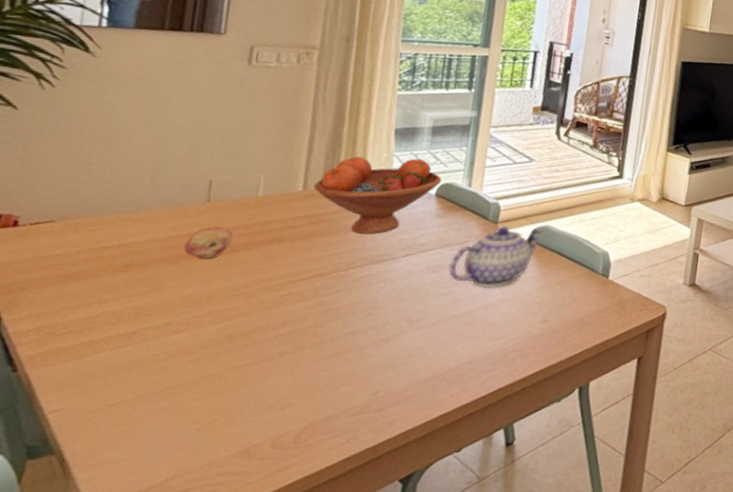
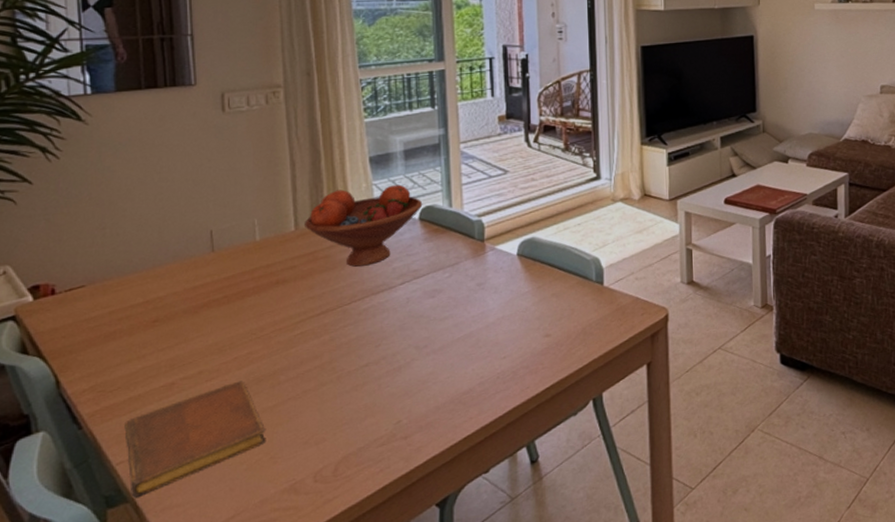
notebook: none [59,336,229,450] -> present [124,381,265,497]
fruit: present [184,227,233,260] -> none [201,274,241,308]
teapot: present [448,226,544,289] -> none [445,241,530,309]

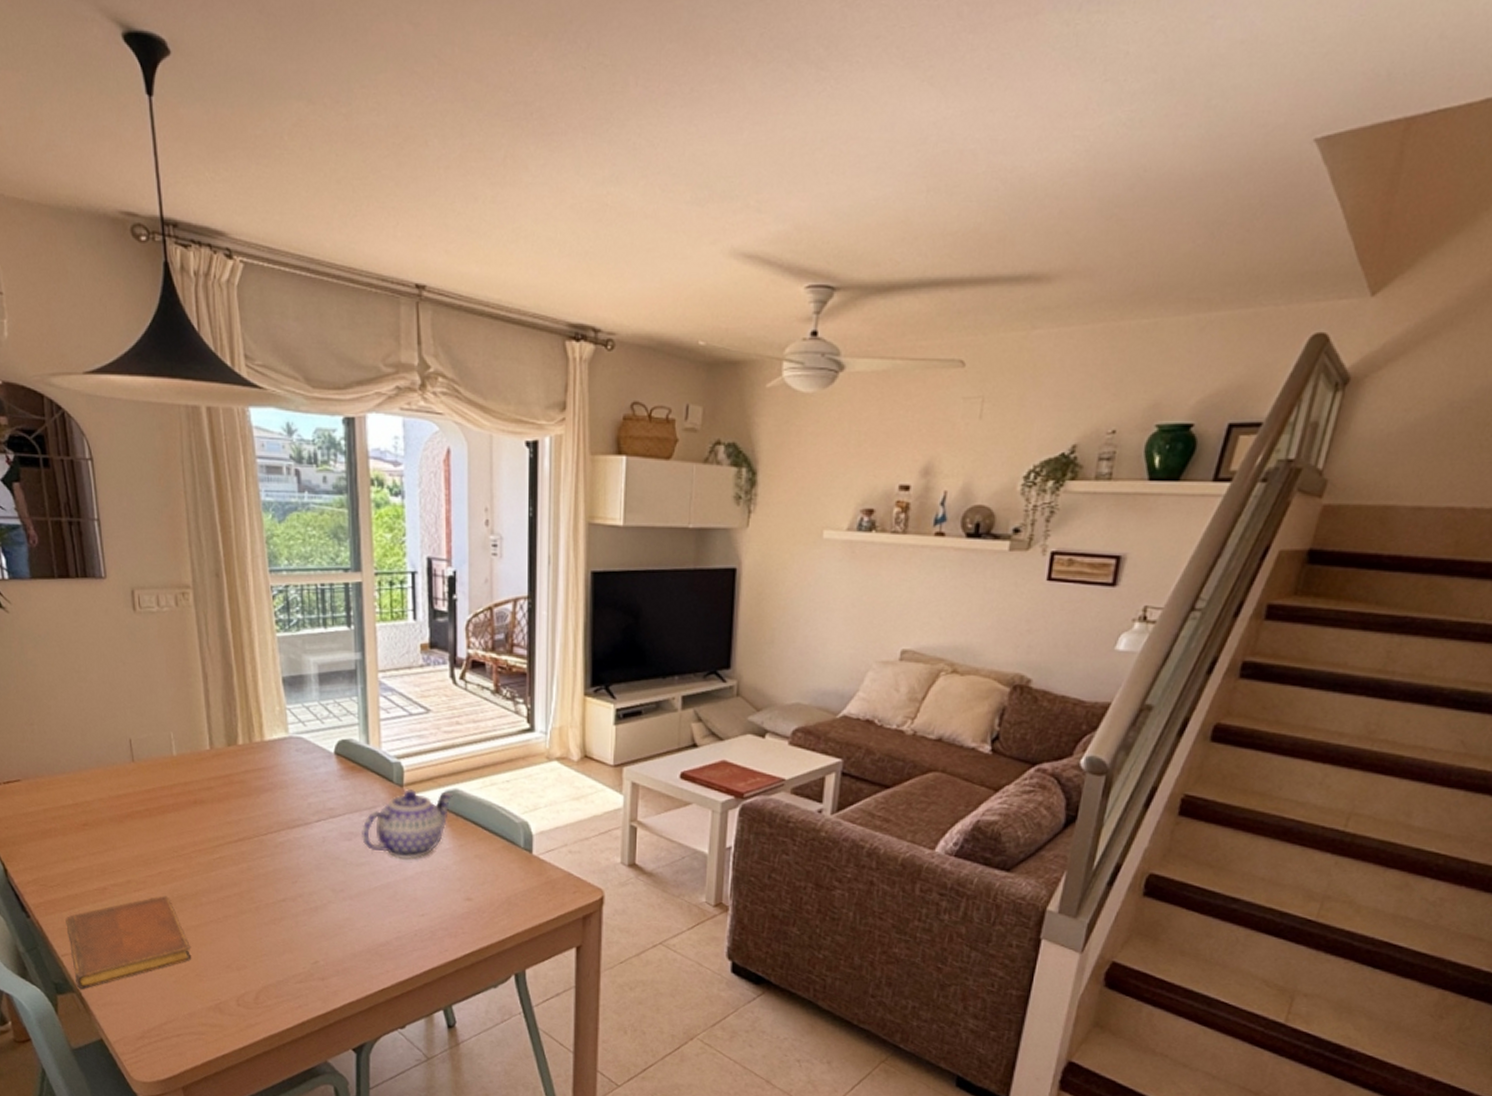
fruit bowl: present [305,184,423,267] -> none [219,710,339,797]
teapot: none [445,241,530,309] -> present [362,789,453,860]

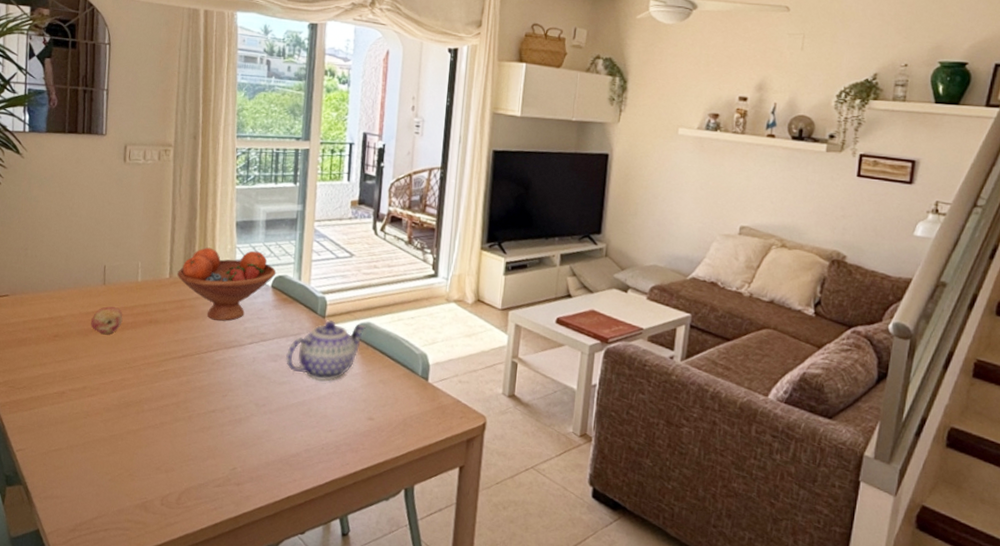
notebook: present [65,896,191,989] -> none [24,401,128,482]
fruit: none [124,787,162,820] -> present [91,306,123,335]
fruit bowl: none [219,710,339,797] -> present [177,247,277,321]

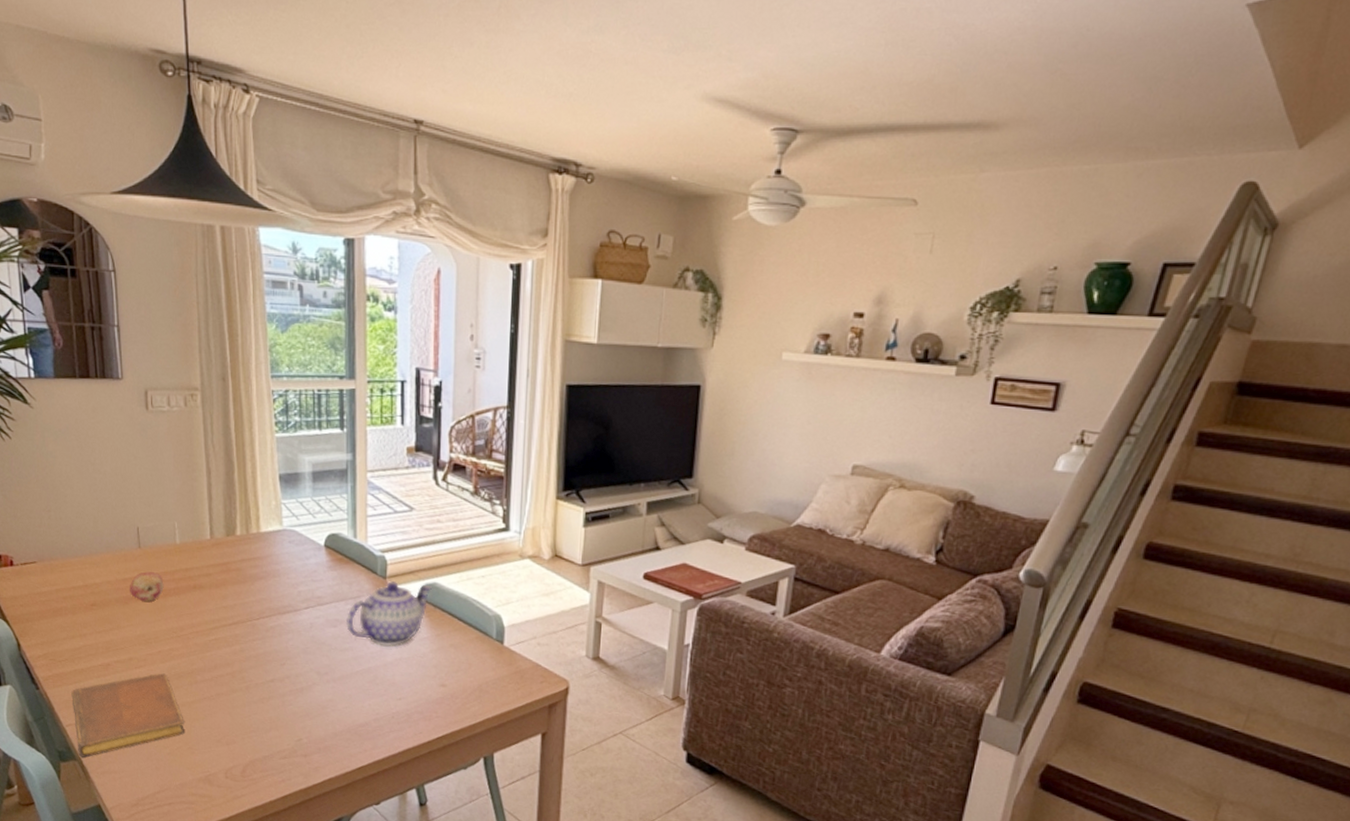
notebook: none [24,401,128,482] -> present [71,673,184,758]
fruit bowl: present [177,247,277,321] -> none [219,504,329,585]

